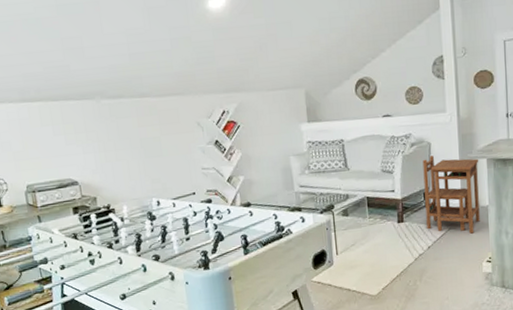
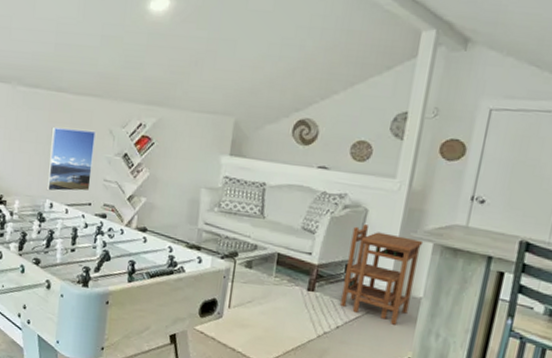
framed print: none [143,126,191,191] -> present [46,127,96,192]

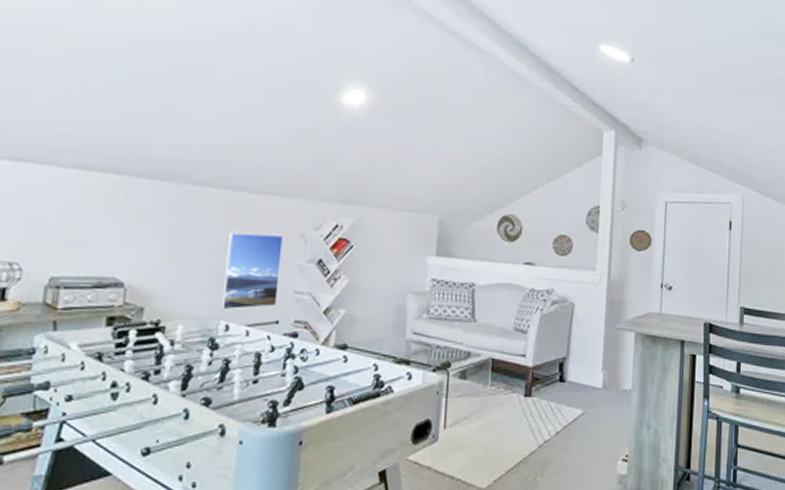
side table: present [340,224,424,325] -> none [558,319,626,422]

